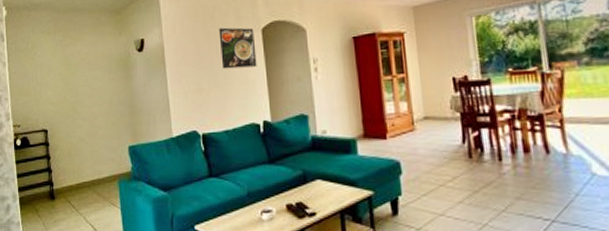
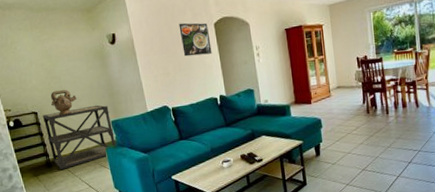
shelving unit: none [52,125,131,204] -> present [42,105,116,169]
decorative urn: none [64,104,93,136] -> present [50,90,77,116]

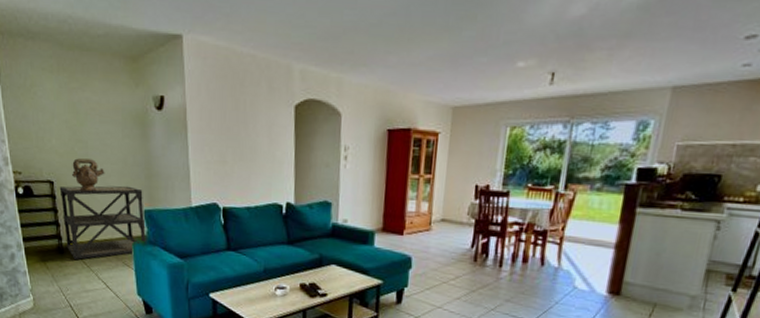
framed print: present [178,22,212,57] -> none [248,97,287,146]

